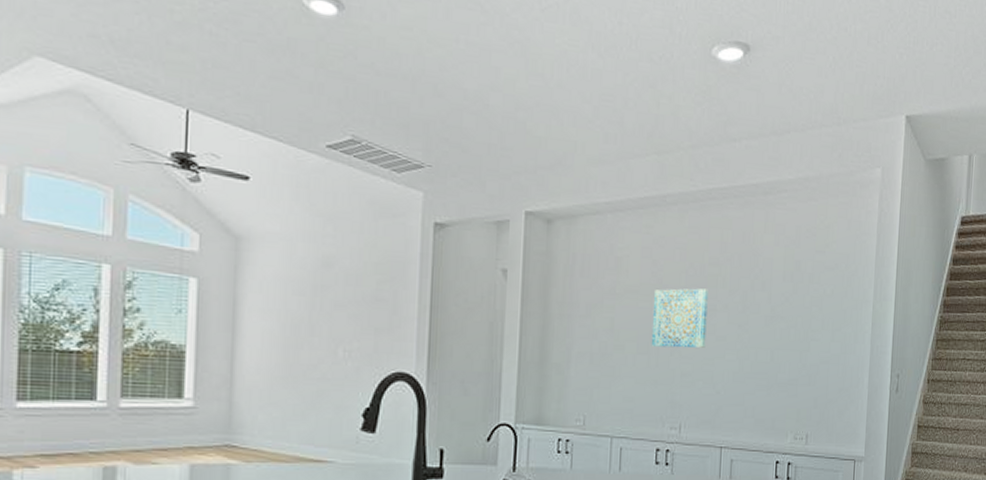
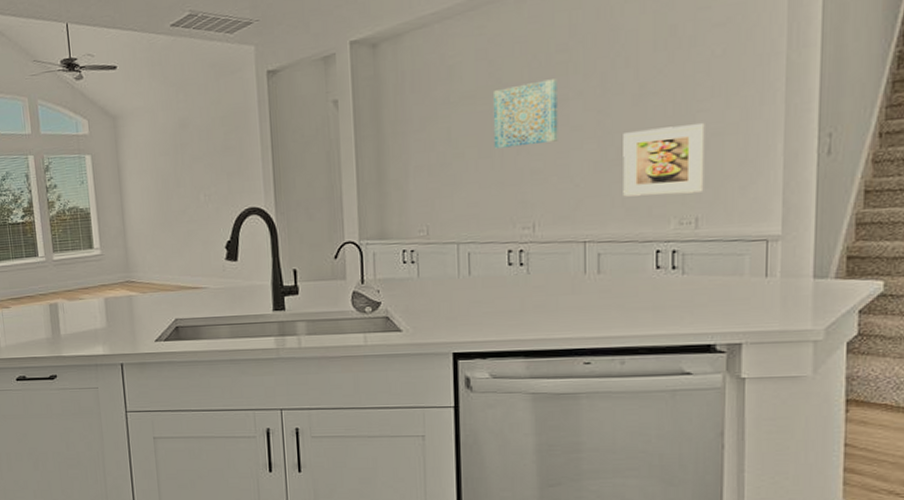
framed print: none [754,349,816,412] -> present [623,123,705,197]

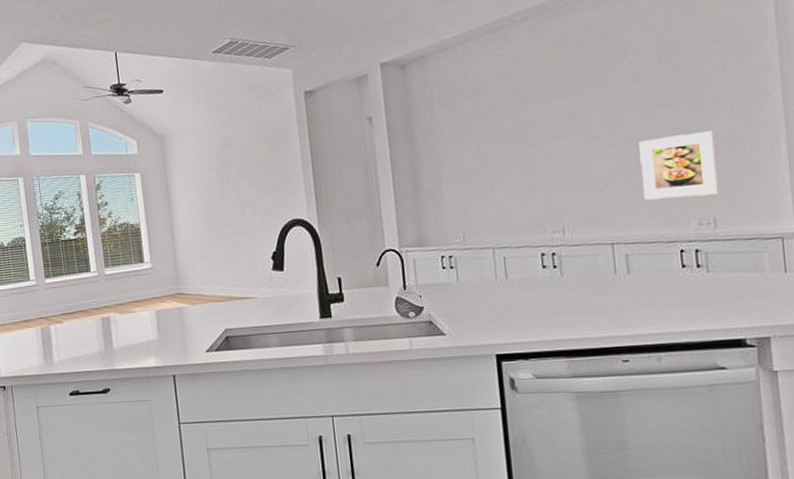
wall art: present [492,79,558,149] -> none [515,93,579,159]

